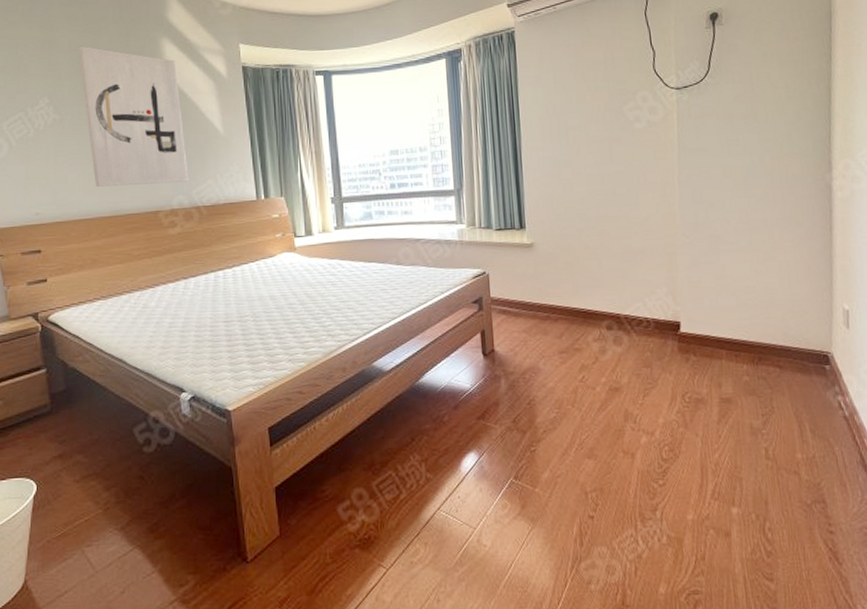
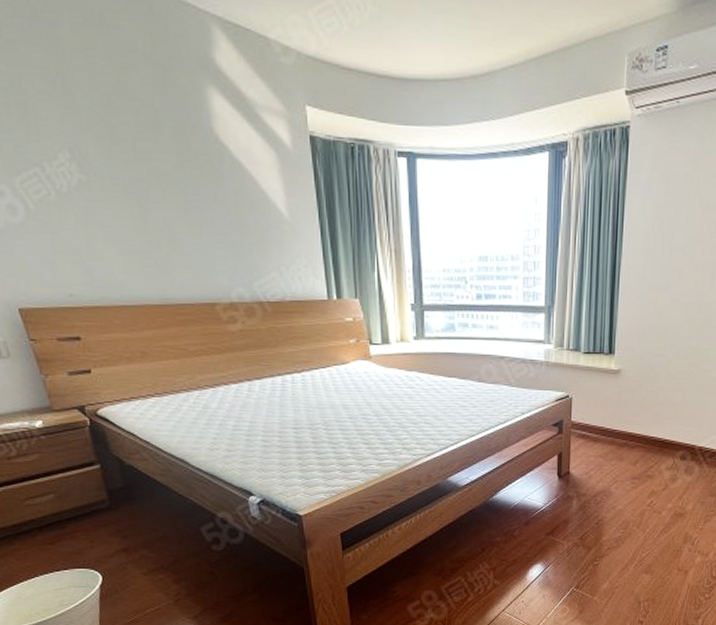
wall art: present [78,46,189,187] -> none [101,86,249,272]

